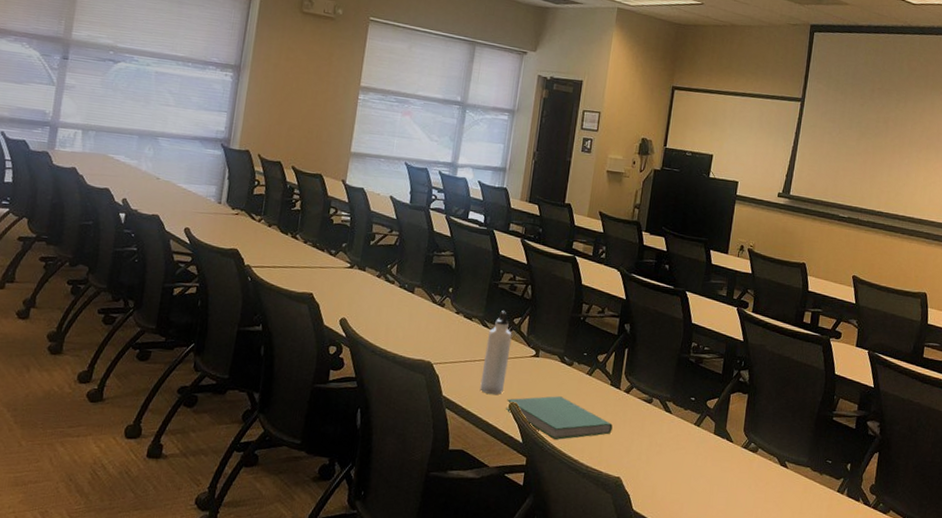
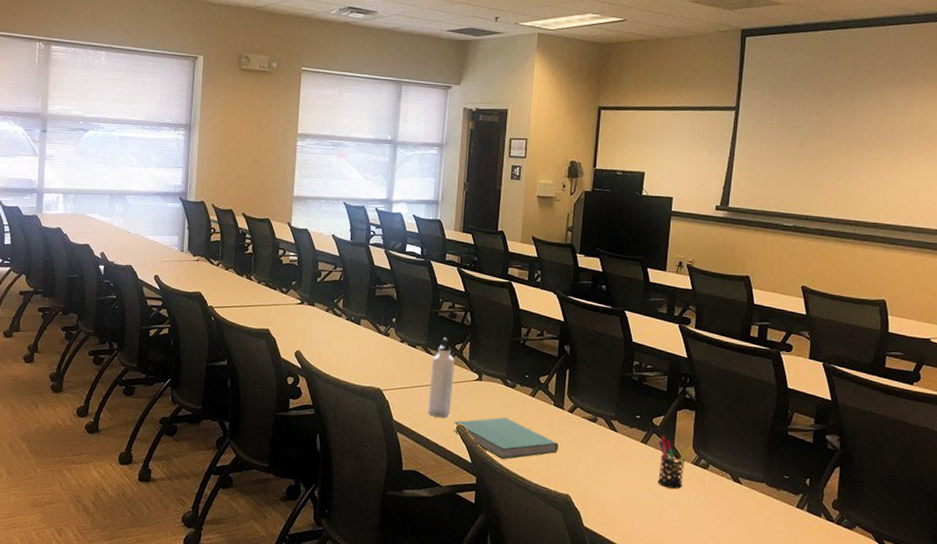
pen holder: none [708,419,742,472] -> present [658,436,691,489]

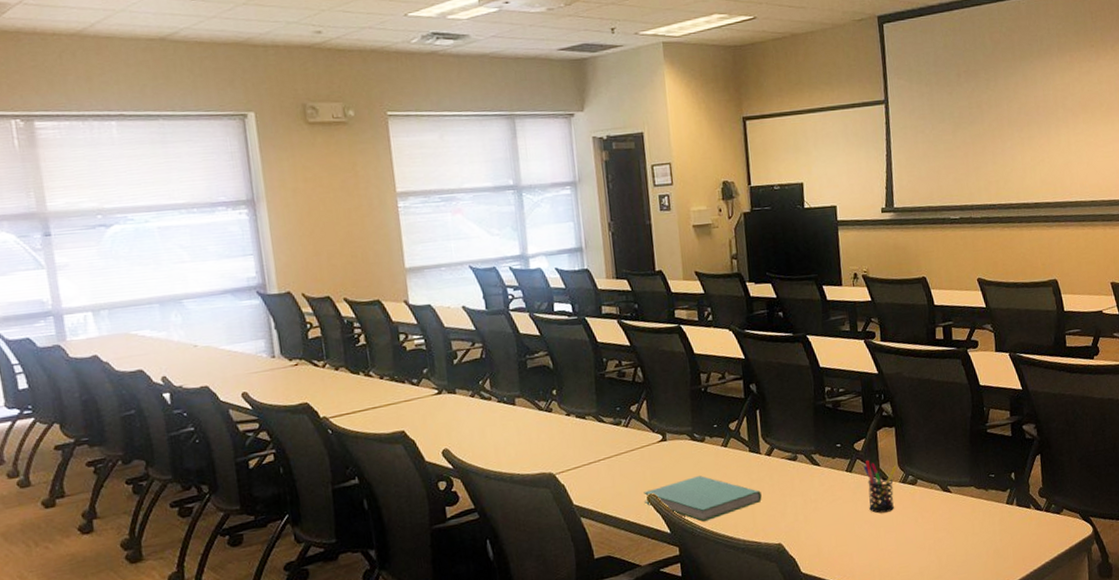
water bottle: present [428,338,455,417] -> none [607,401,637,492]

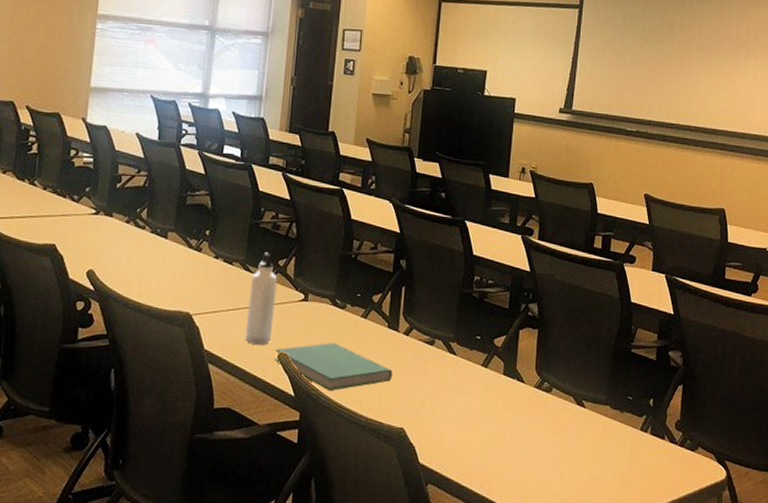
water bottle: none [607,401,637,492] -> present [245,252,278,345]
pen holder: present [863,460,897,513] -> none [499,359,534,416]

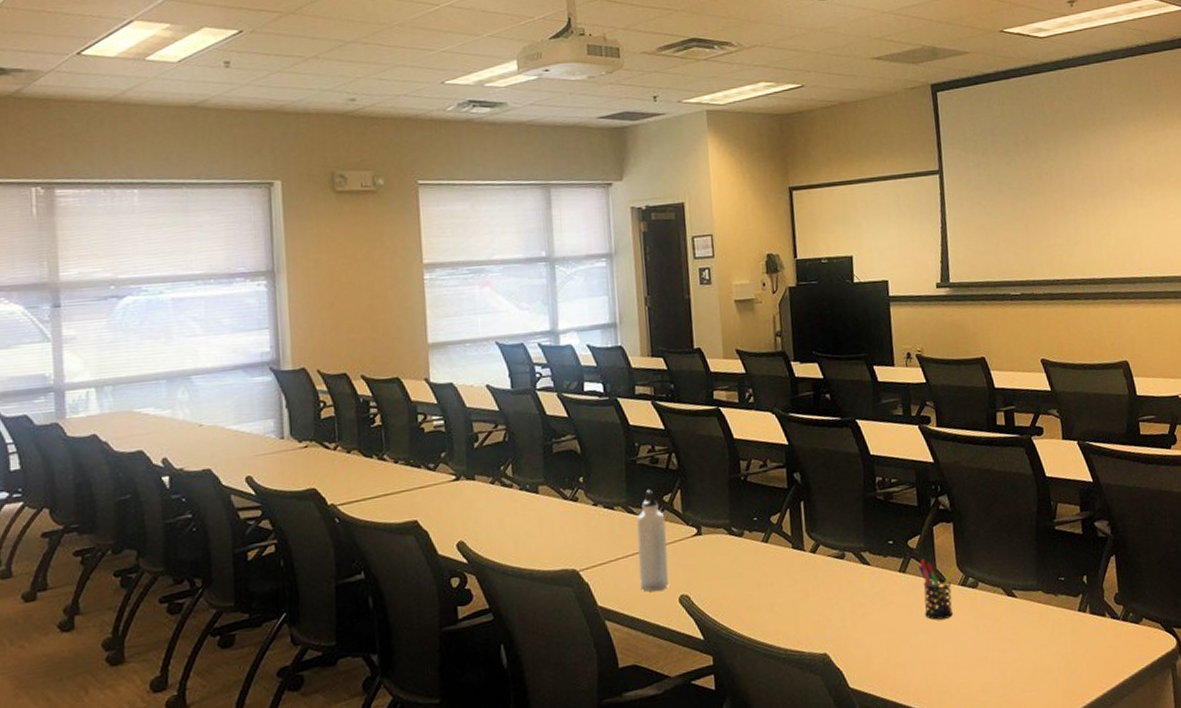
hardcover book: present [274,343,392,390] -> none [675,574,806,627]
pen holder: none [499,359,534,416] -> present [918,560,956,620]

